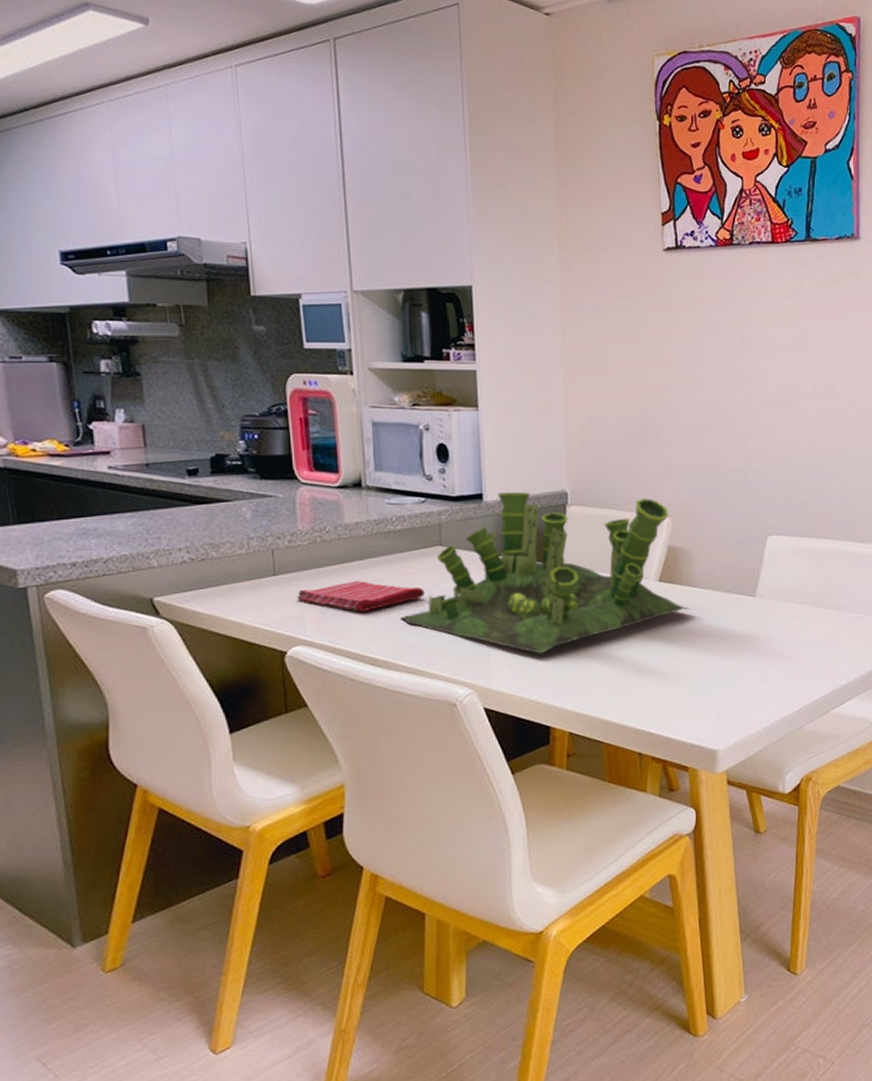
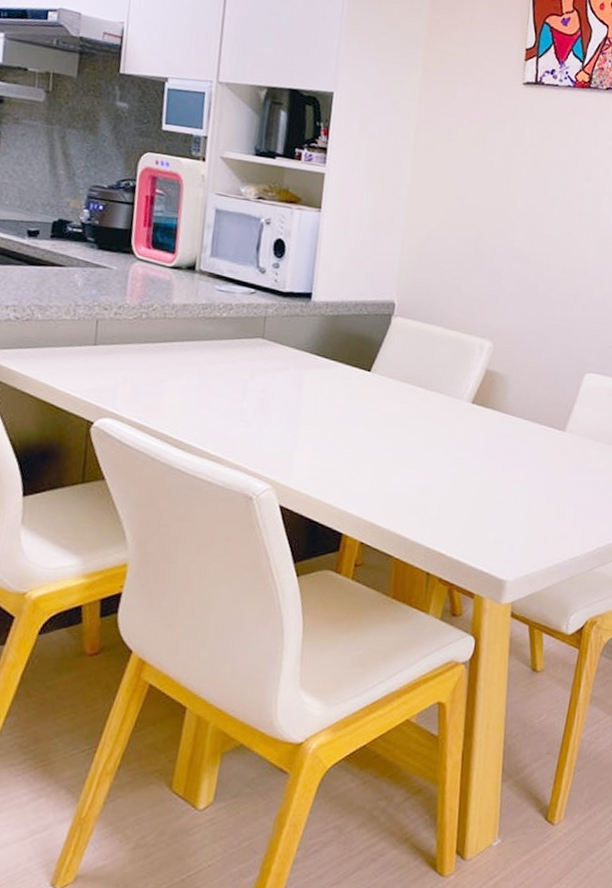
dish towel: present [296,580,424,612] -> none [113,361,239,394]
plant: present [401,492,691,654] -> none [212,294,500,459]

